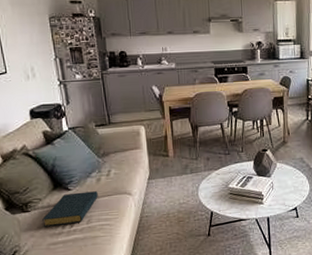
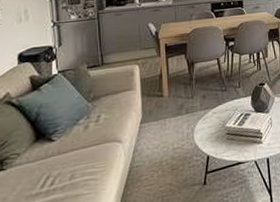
hardback book: present [42,191,98,227] -> none [18,140,84,188]

